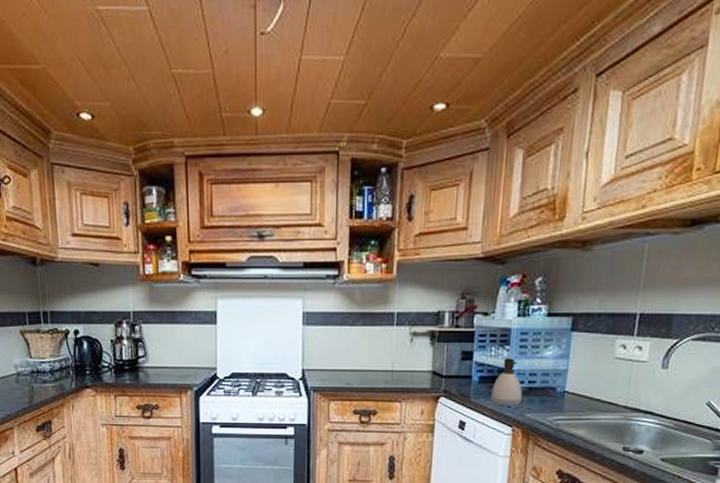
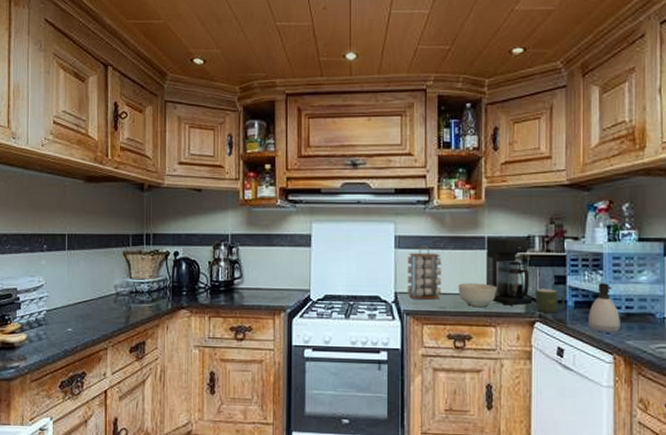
spice rack: none [315,322,350,378] -> present [407,246,441,301]
bowl: none [365,359,405,384] -> present [458,283,498,308]
coffee maker: none [393,313,439,381] -> present [485,237,533,306]
mug: none [441,364,471,389] -> present [536,288,566,314]

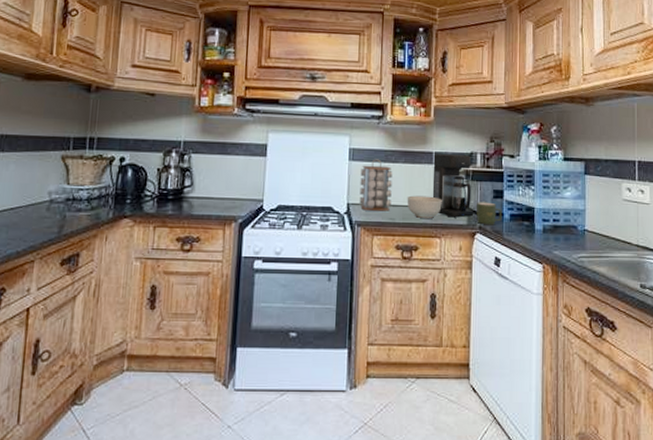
soap dispenser: present [588,283,620,333] -> none [522,197,549,244]

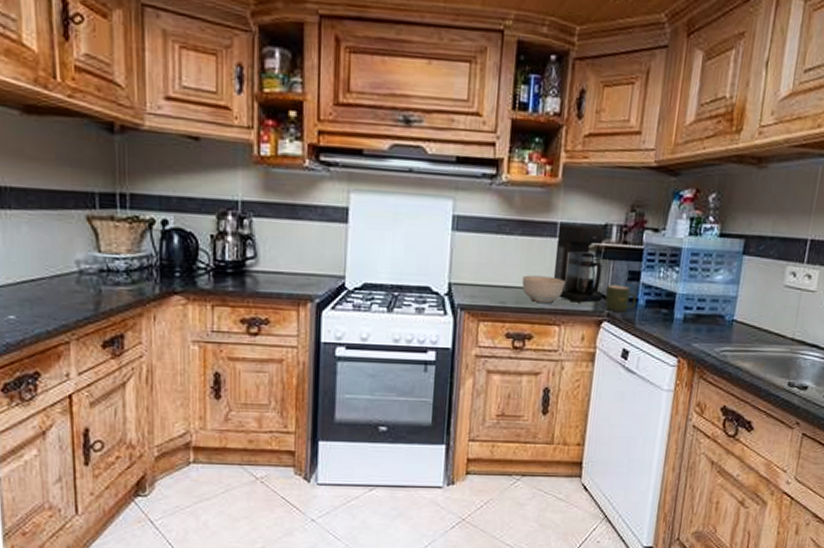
spice rack: present [359,159,393,212] -> none [463,229,506,294]

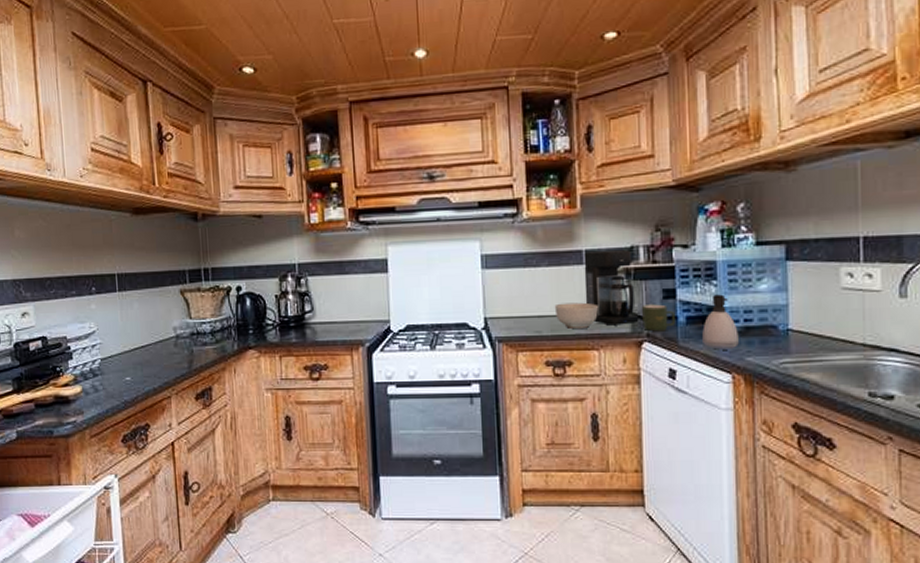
soap dispenser: none [657,281,690,335] -> present [702,294,739,350]

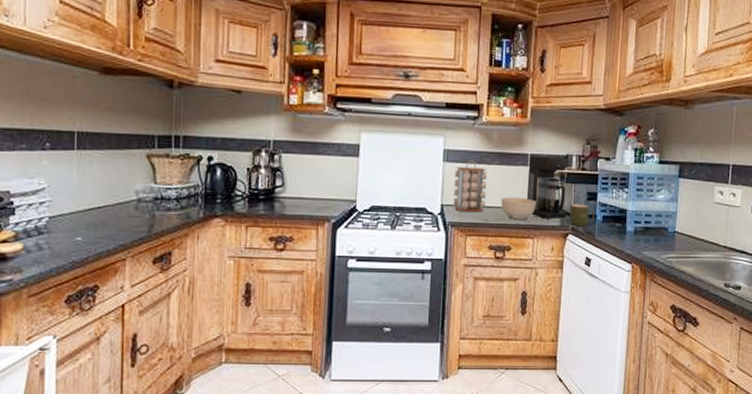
spice rack: none [496,264,536,326] -> present [453,160,487,213]
soap dispenser: present [702,294,739,350] -> none [613,200,640,245]

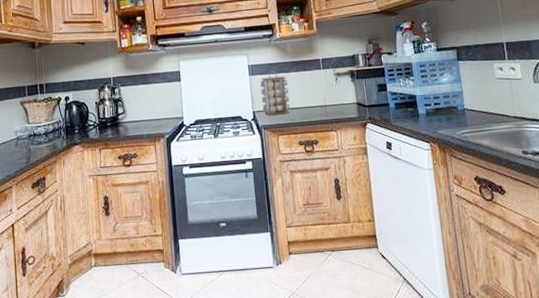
bowl: present [501,197,537,221] -> none [302,96,334,117]
coffee maker: present [526,155,567,219] -> none [321,58,363,113]
mug: present [569,204,595,227] -> none [364,95,388,116]

